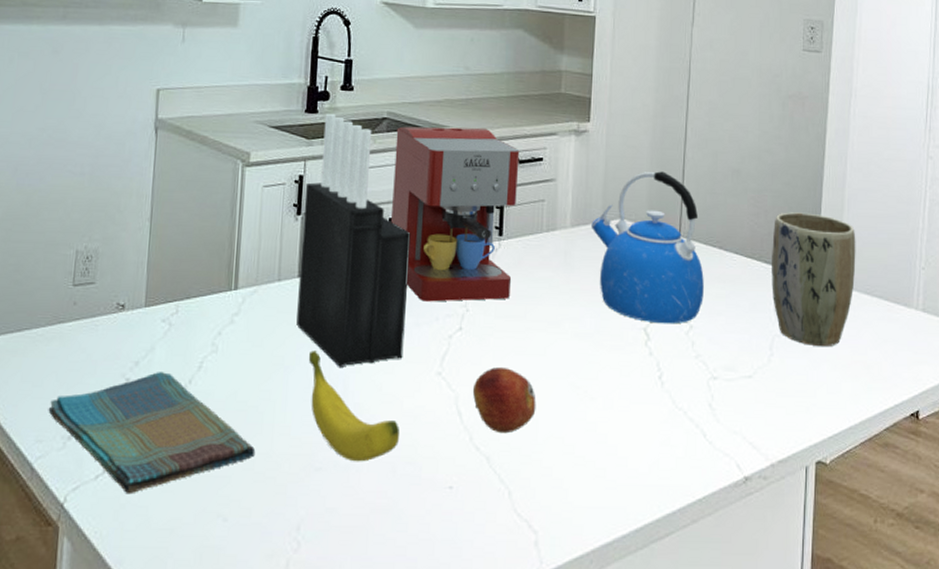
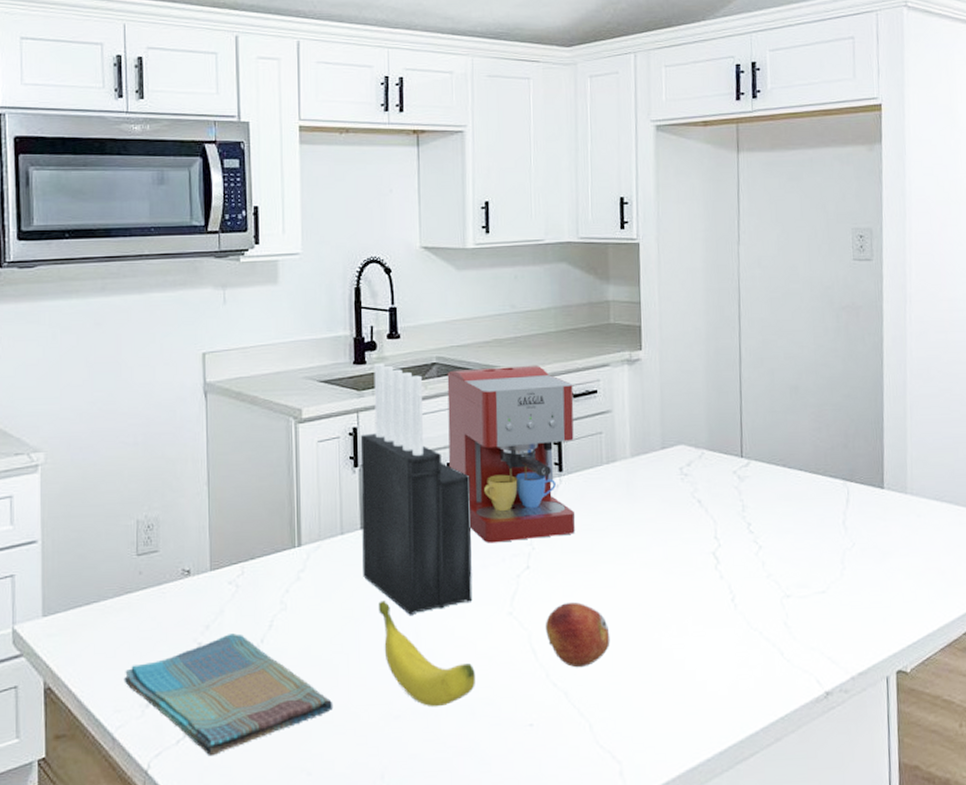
kettle: present [591,171,704,324] -> none [651,394,771,547]
plant pot: present [771,212,856,346] -> none [836,423,923,556]

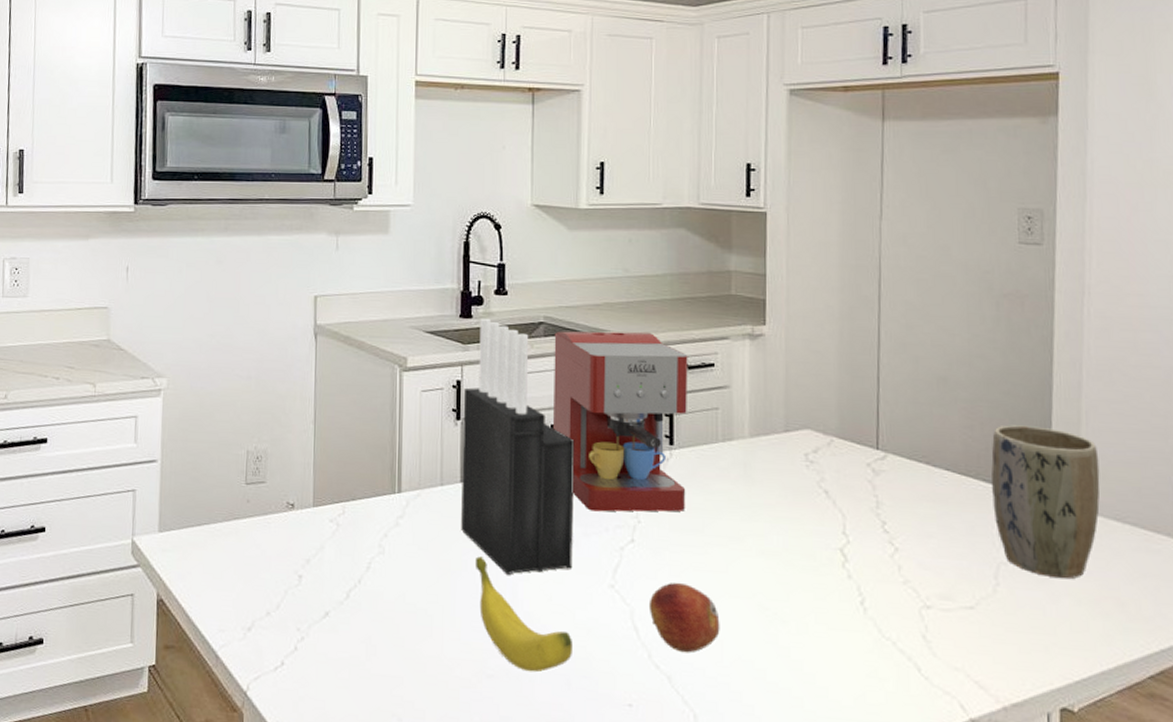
dish towel: present [124,633,334,757] -> none [228,570,427,688]
plant pot: none [836,423,923,556] -> present [991,425,1100,578]

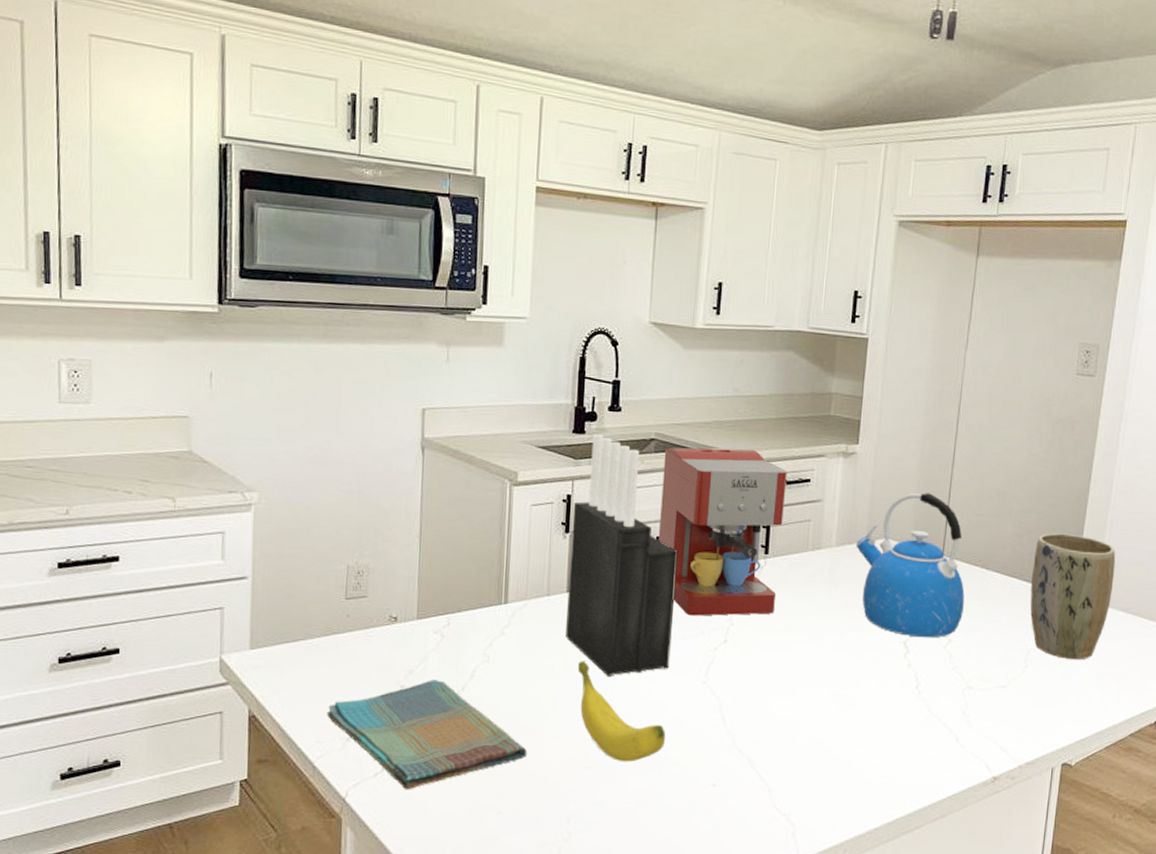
dish towel: none [228,570,427,688] -> present [326,680,528,790]
fruit: present [648,582,720,653] -> none [736,676,797,737]
kettle: none [773,378,910,546] -> present [856,493,965,638]

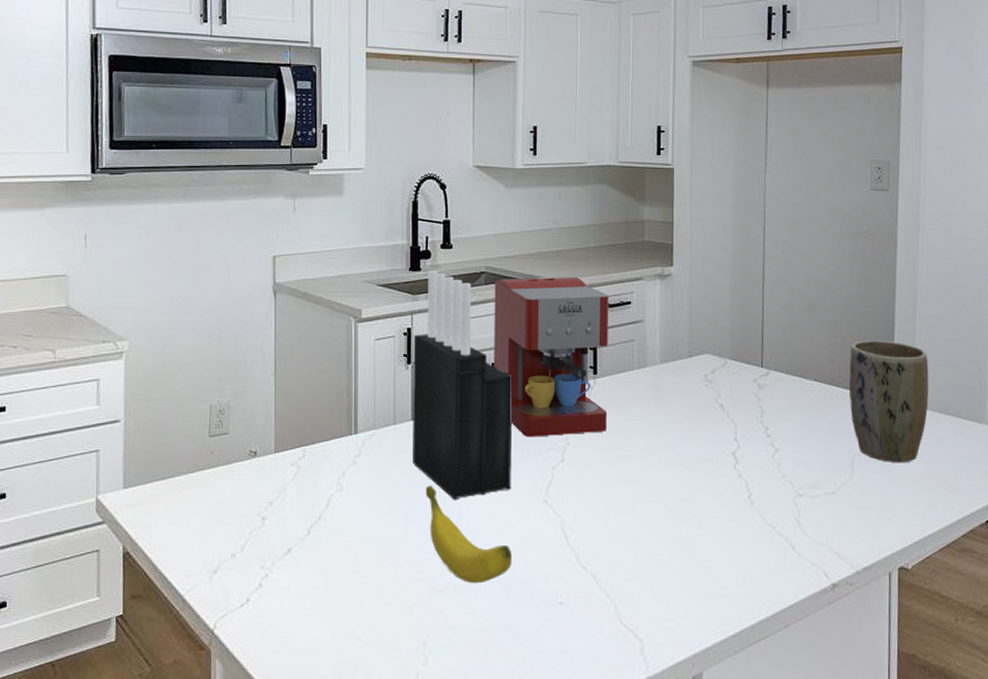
dish towel: present [326,680,528,790] -> none [194,510,383,620]
kettle: present [856,493,965,638] -> none [679,308,787,448]

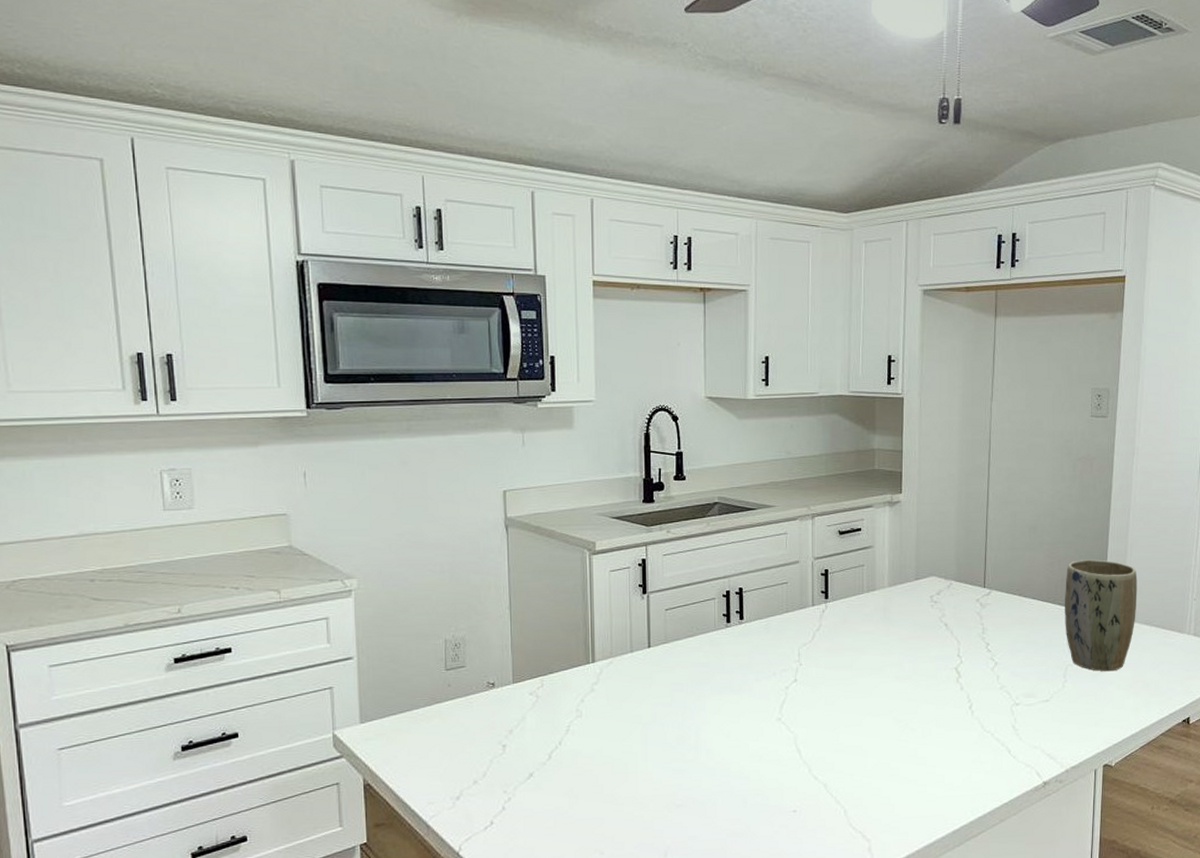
knife block: present [413,270,513,499] -> none [648,501,747,721]
banana: present [425,485,512,584] -> none [663,709,747,798]
coffee maker: present [494,276,609,437] -> none [727,505,840,660]

